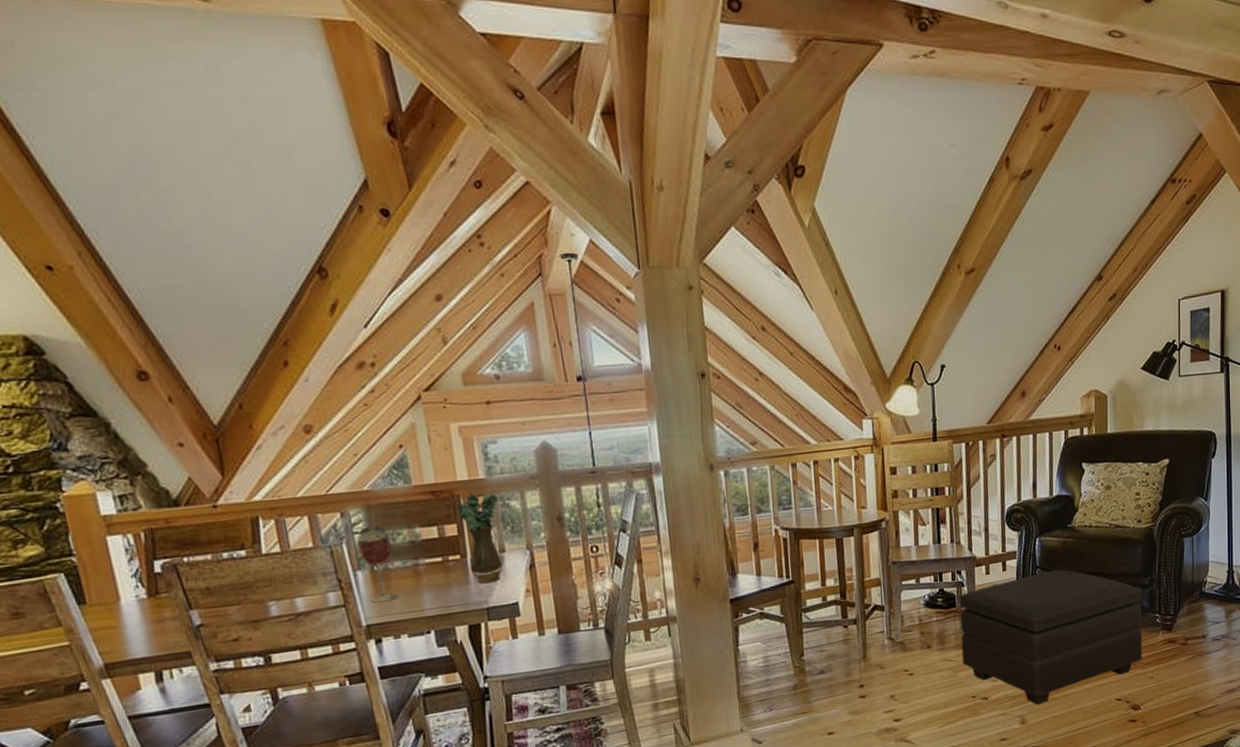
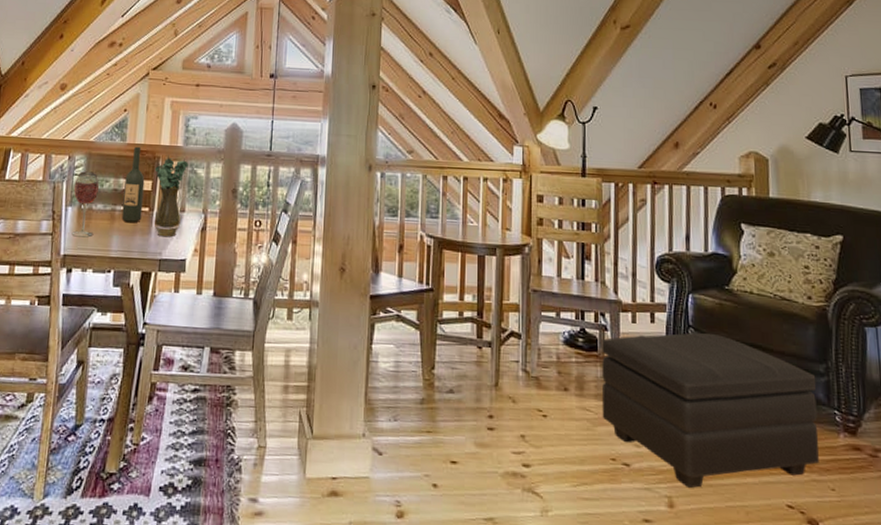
wine bottle: none [421,487,454,577] -> present [121,146,145,223]

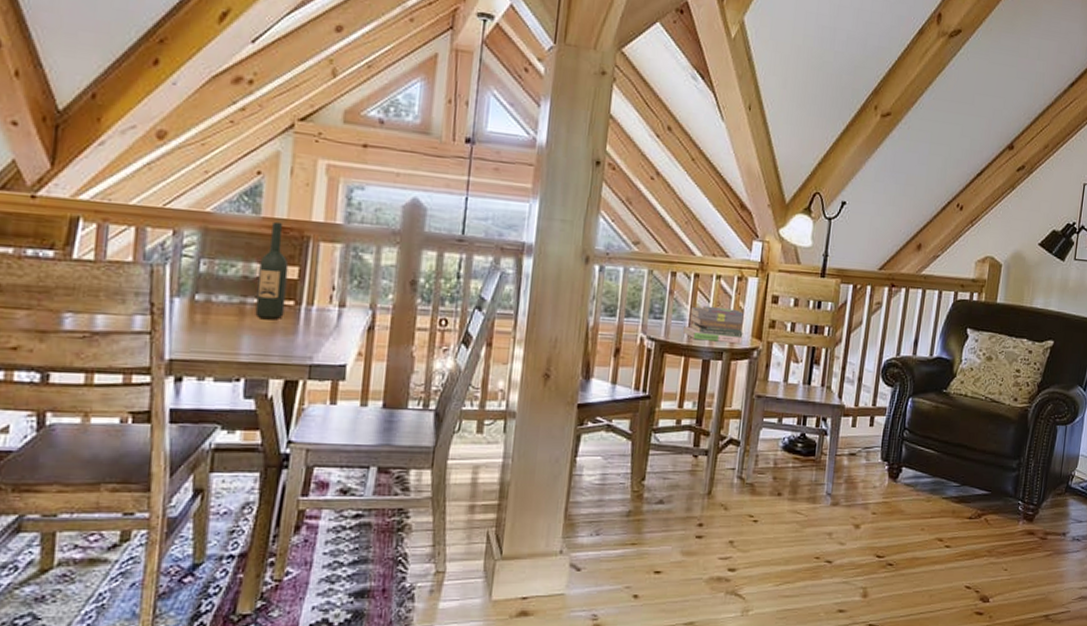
wineglass: present [71,171,100,238] -> none [180,251,222,338]
vase: present [154,154,188,237] -> none [301,233,351,338]
books: none [458,205,513,241] -> present [683,305,745,344]
footstool: present [601,332,820,488] -> none [811,434,1009,578]

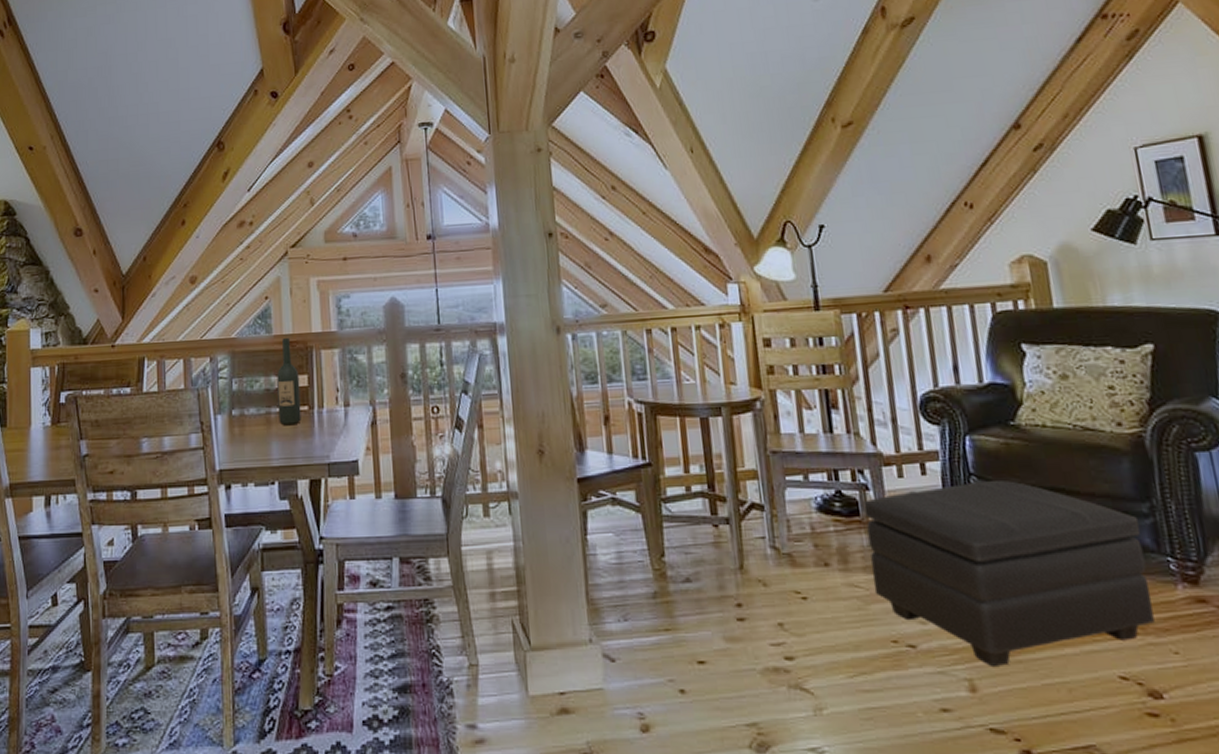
books: present [683,305,745,344] -> none [672,359,740,398]
footstool: none [811,434,1009,578] -> present [863,479,1155,666]

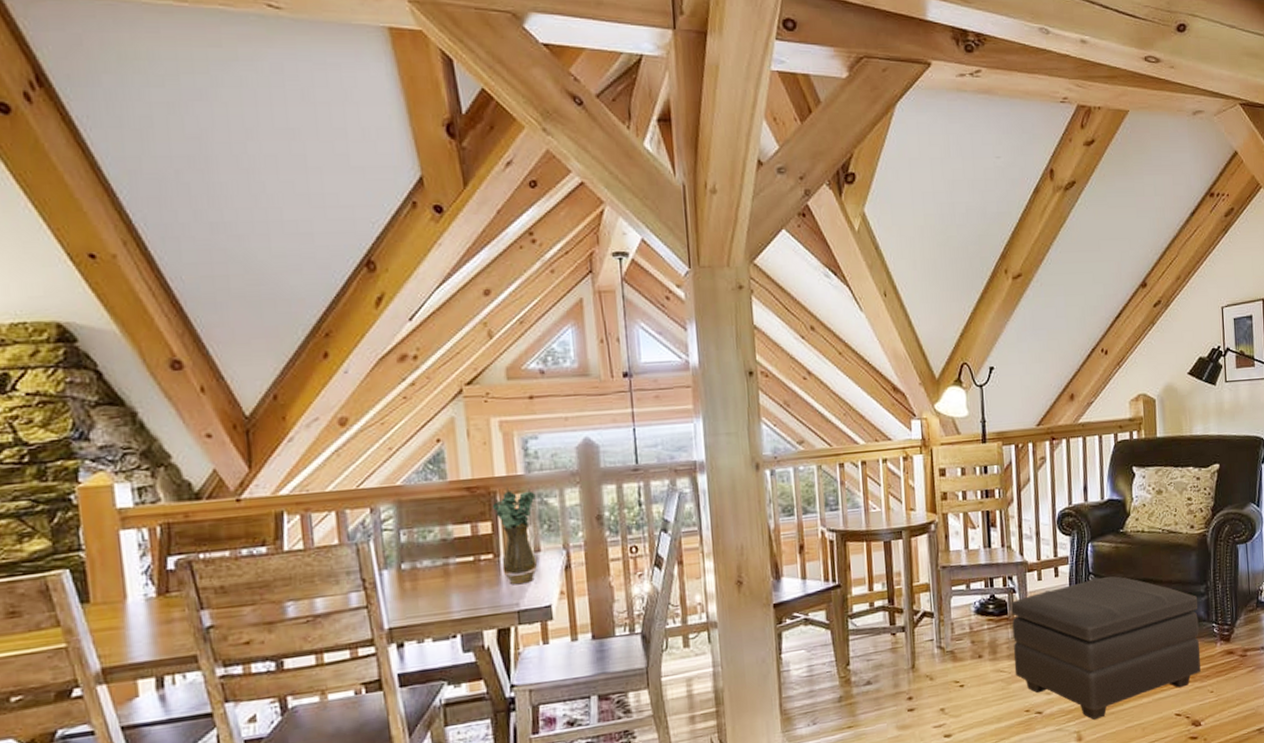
wine bottle: present [277,337,301,426] -> none [454,482,486,577]
vase: none [308,342,347,438] -> present [492,486,538,585]

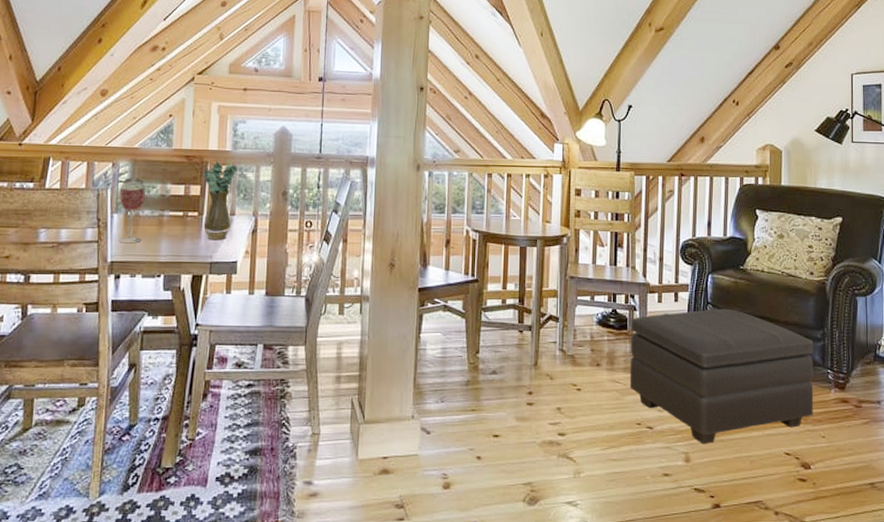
wineglass: none [385,522,424,605] -> present [118,178,146,244]

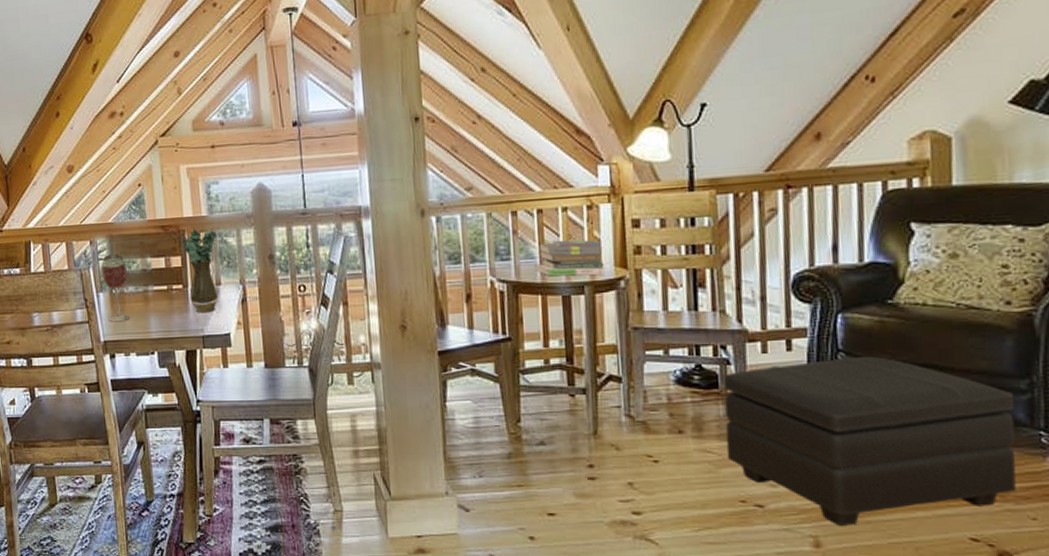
books: none [502,200,553,232] -> present [535,239,605,277]

